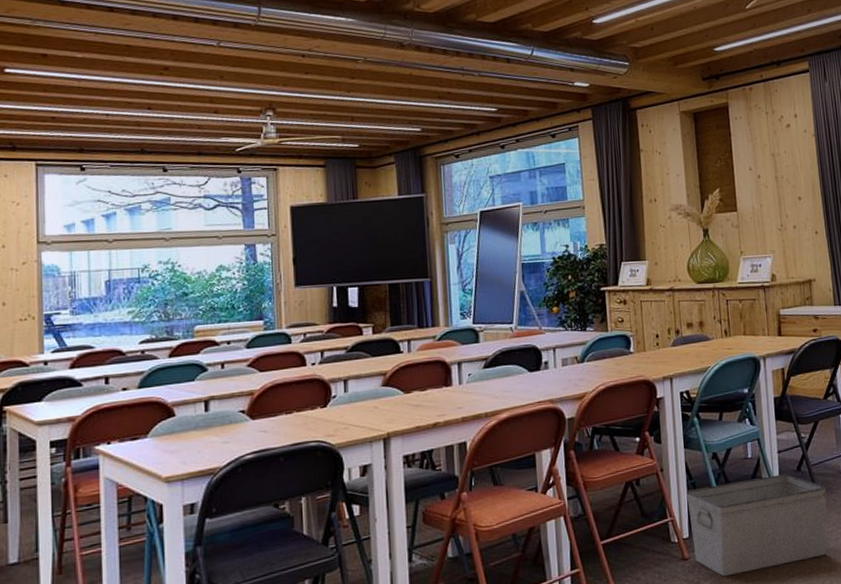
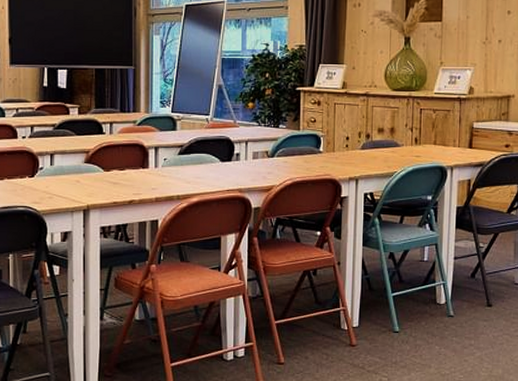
storage bin: present [686,474,828,577] -> none [360,279,498,365]

